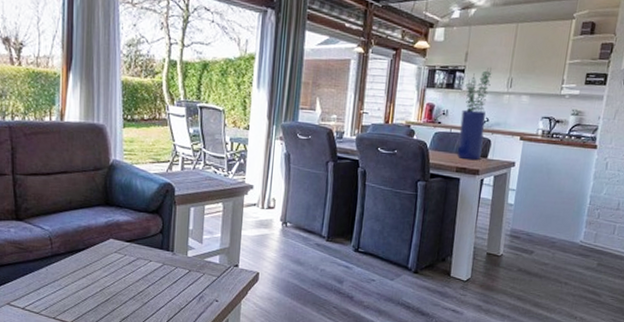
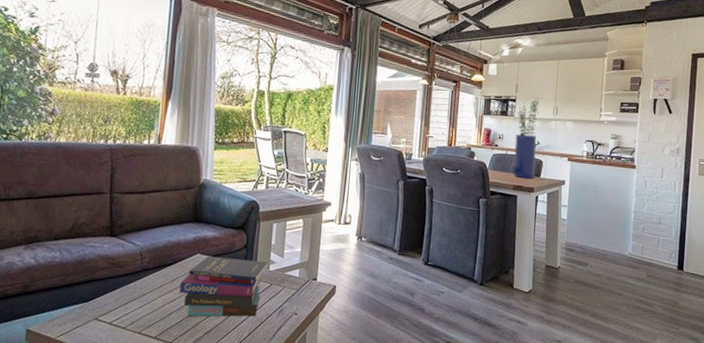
books: none [93,241,186,303] -> present [179,256,268,317]

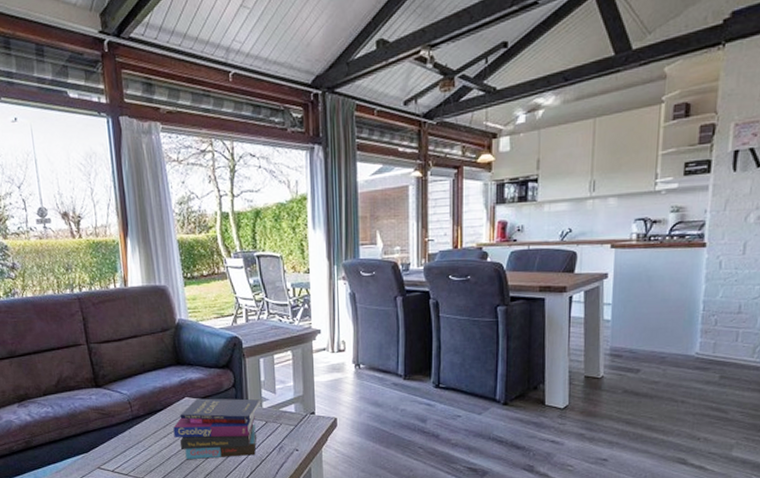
vase: present [513,98,540,180] -> none [538,173,570,278]

